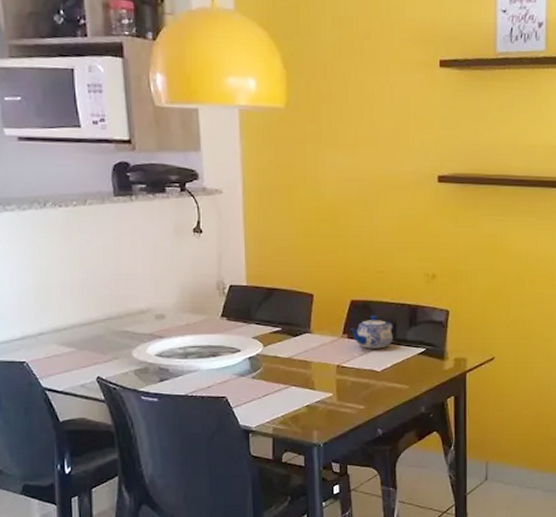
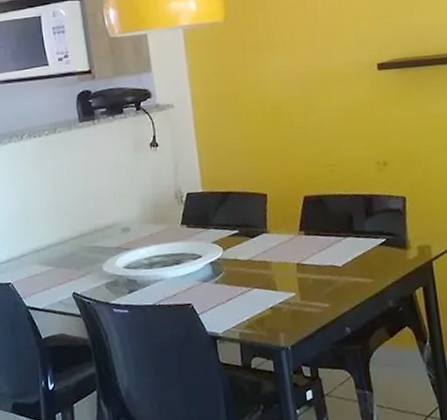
teapot: present [350,315,393,349] -> none [306,209,351,244]

